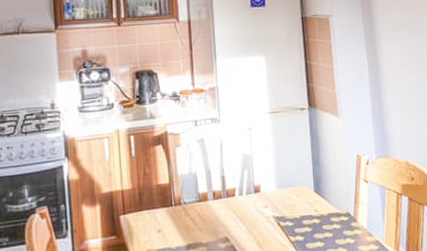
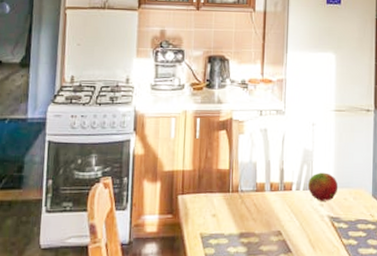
fruit: none [250,174,281,203] -> present [307,172,339,201]

